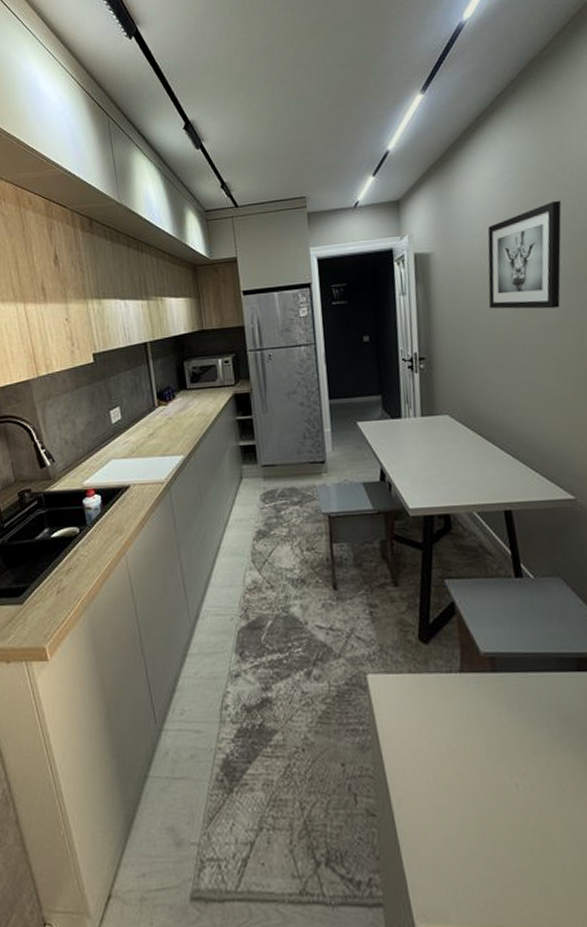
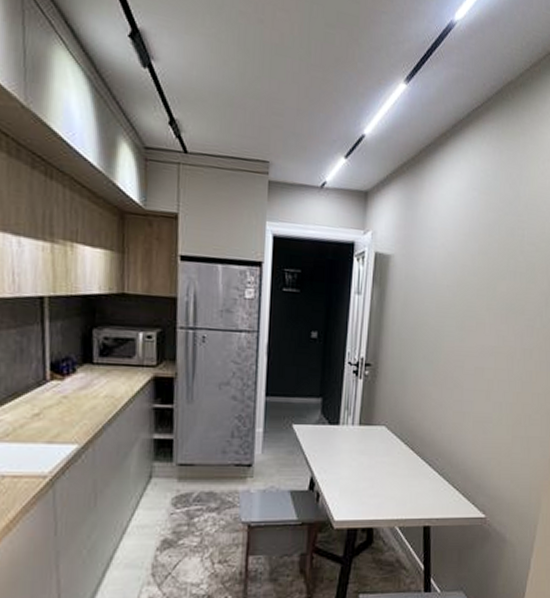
wall art: present [487,200,562,309] -> none [437,228,514,333]

